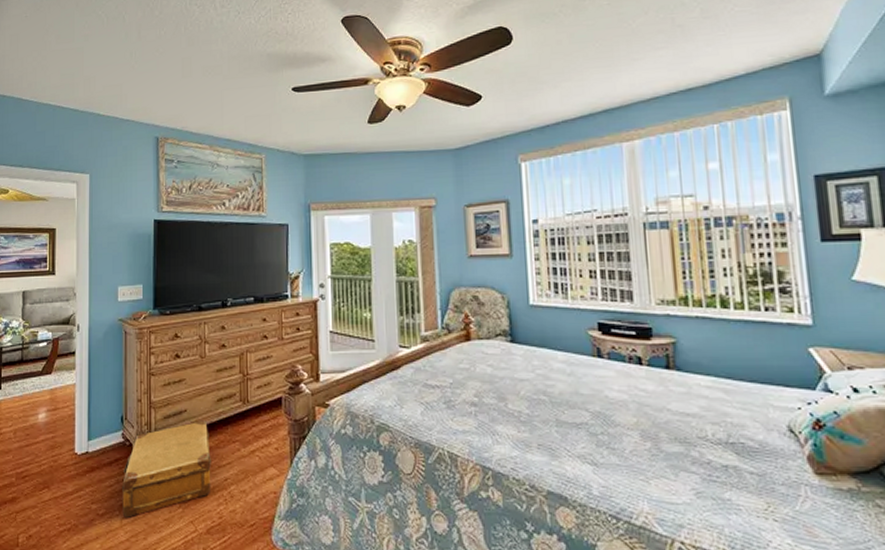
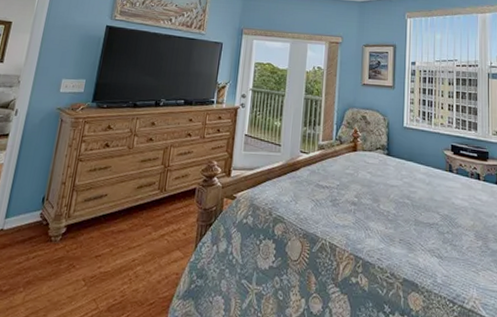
suitcase: present [121,420,212,518] -> none [26,205,125,295]

